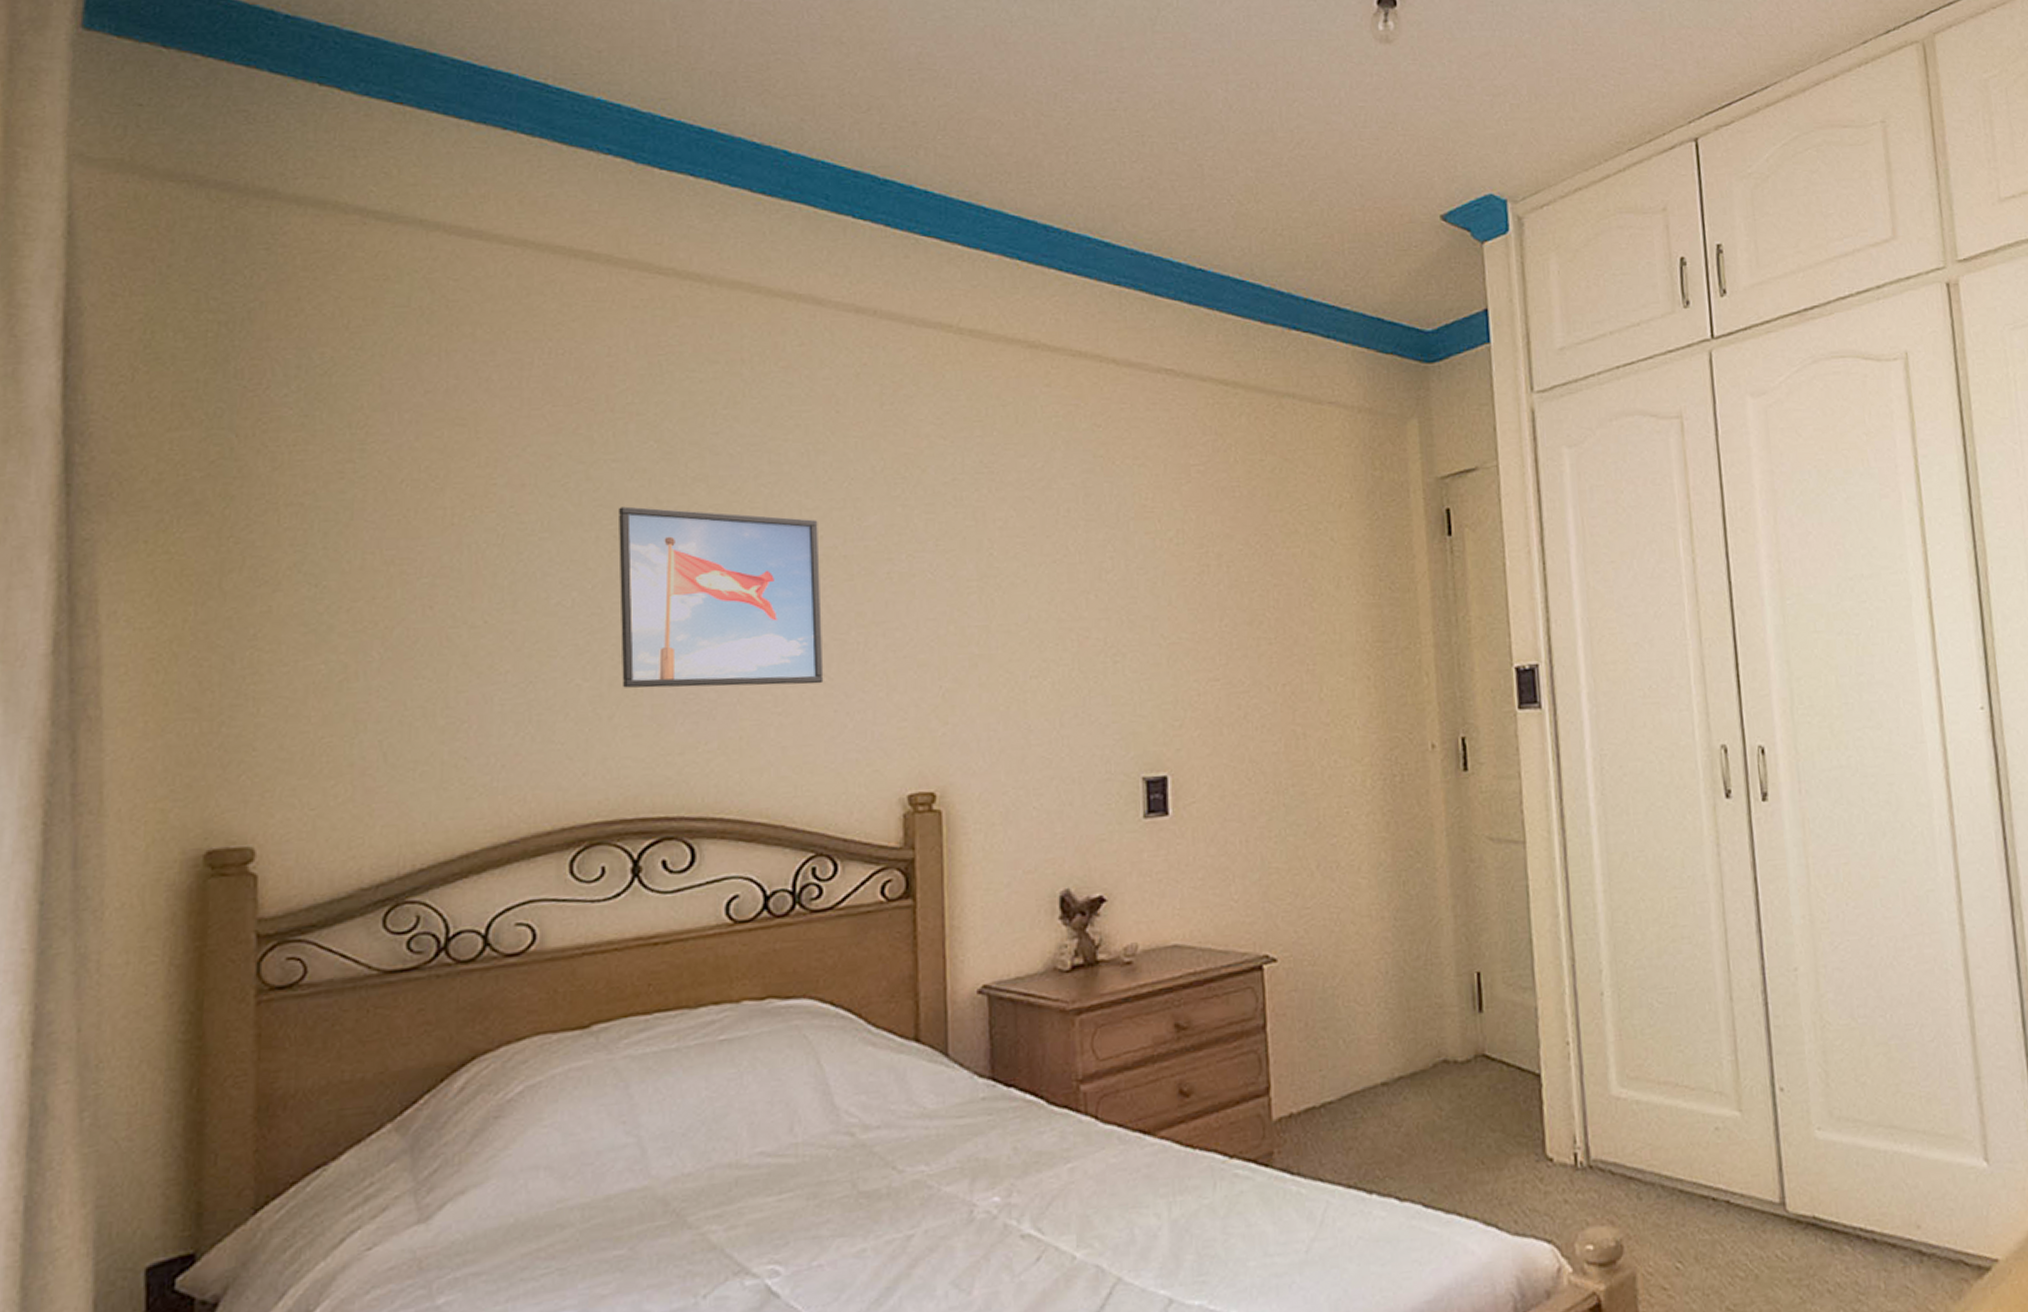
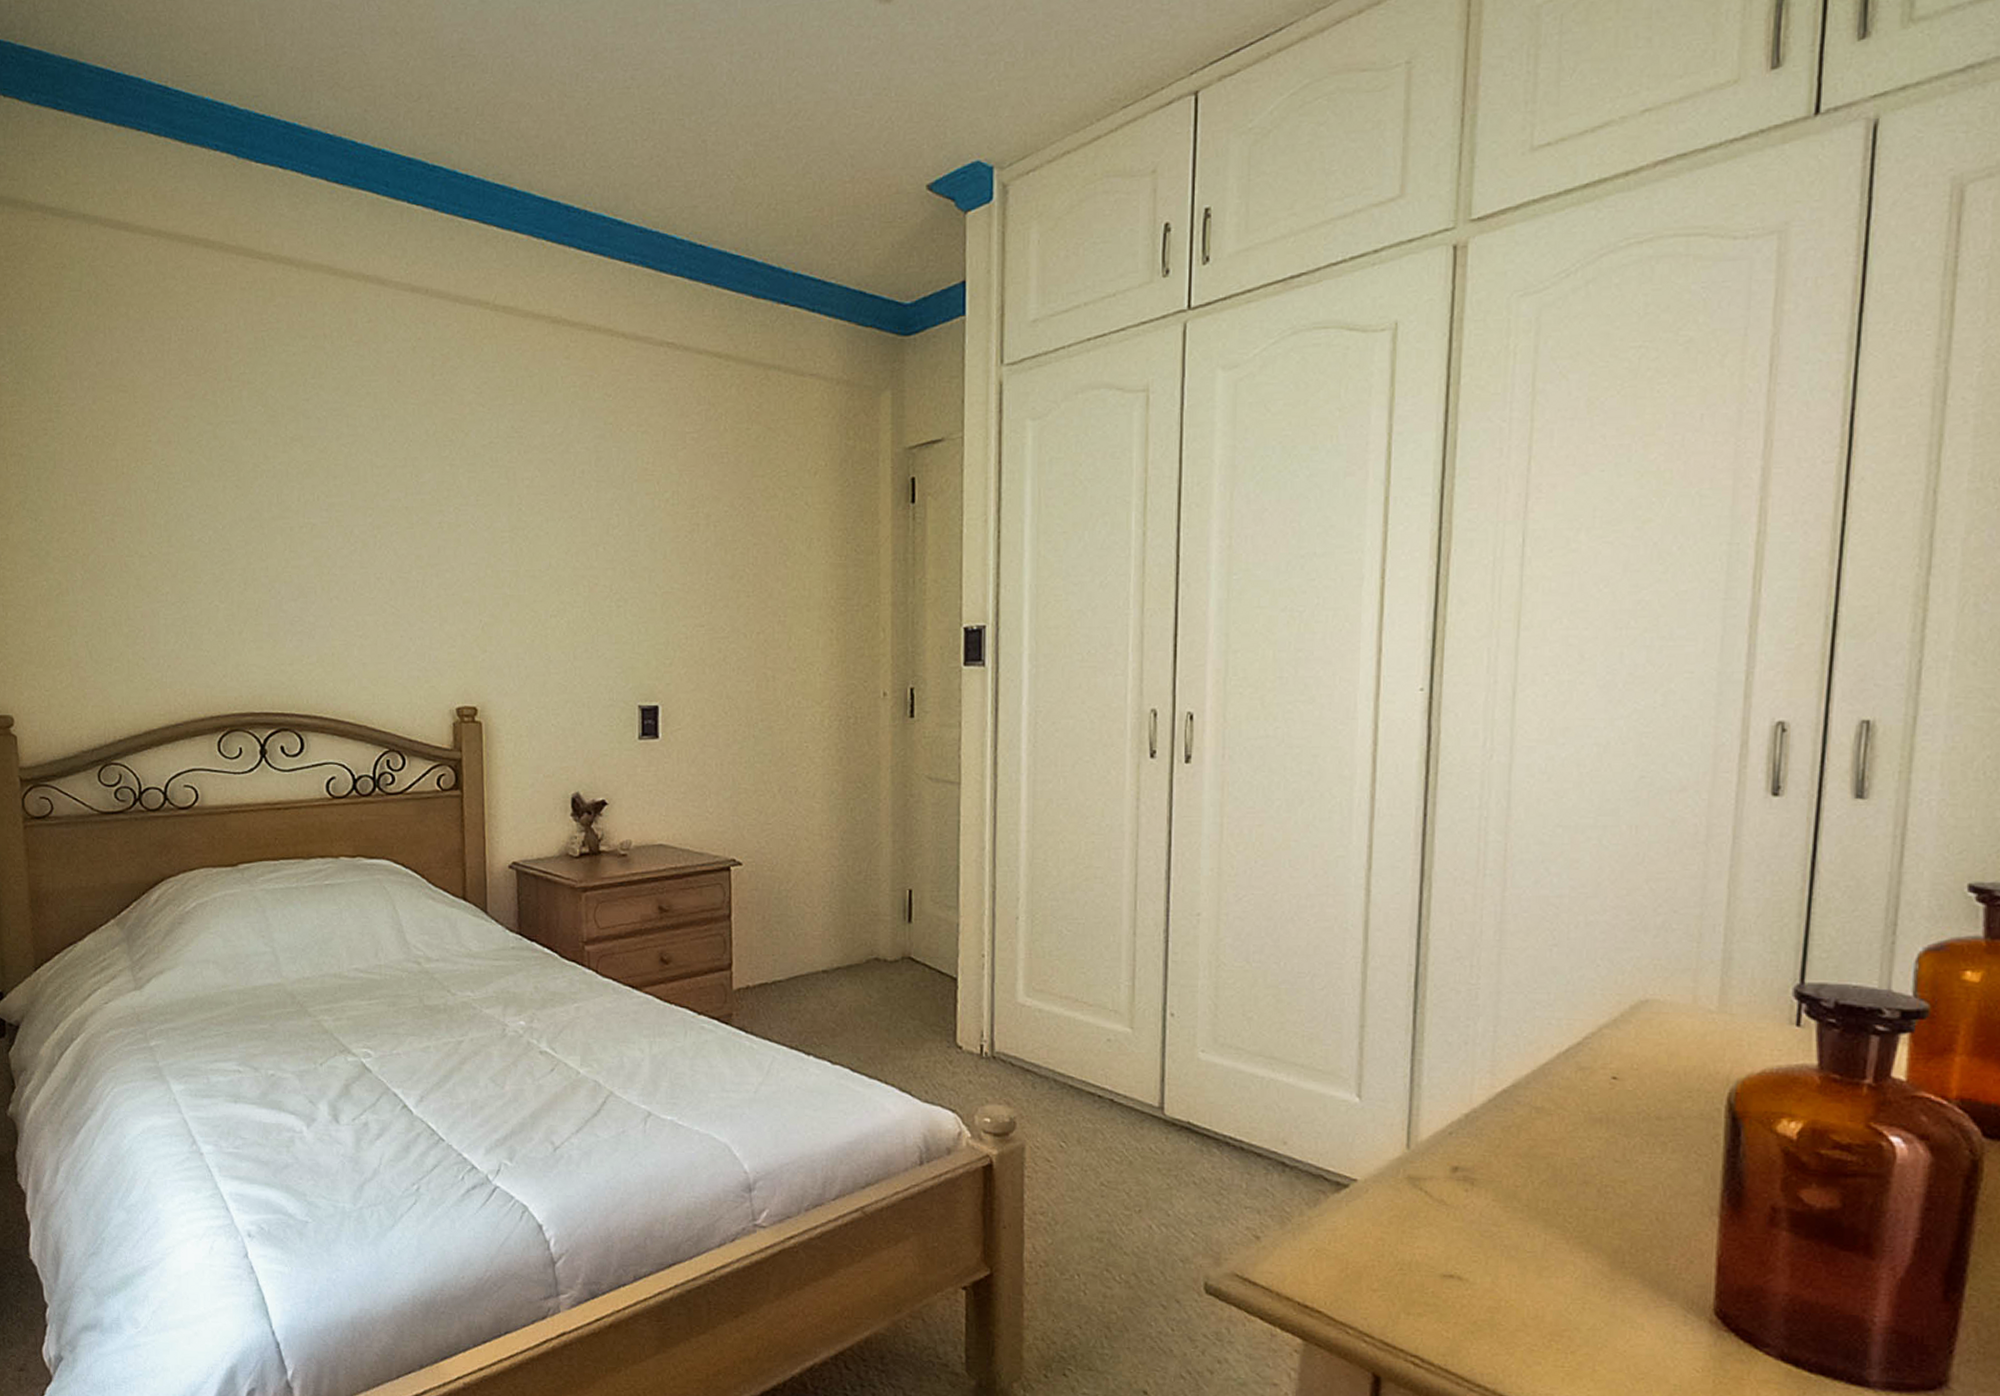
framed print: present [617,506,824,688] -> none [238,461,392,614]

